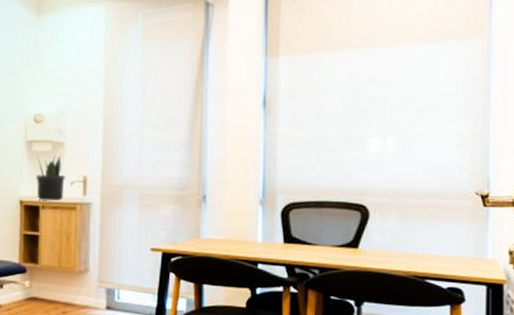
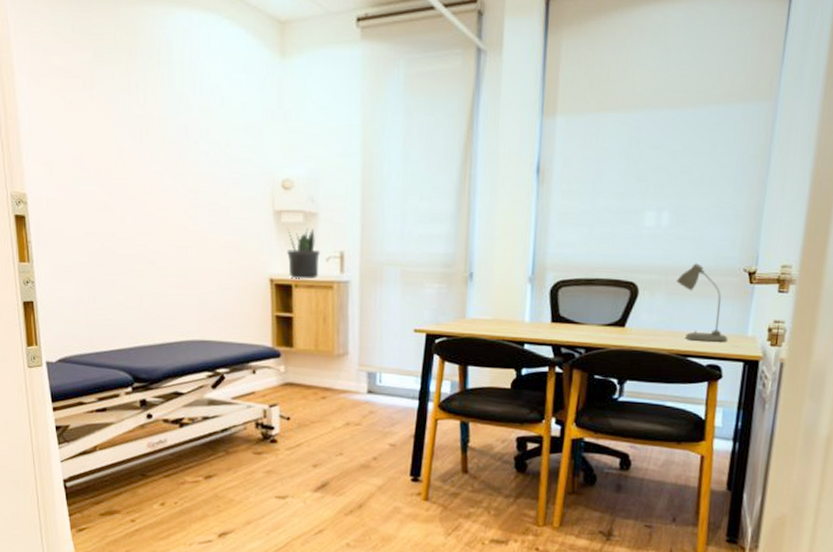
desk lamp: none [407,187,467,265] -> present [677,263,728,342]

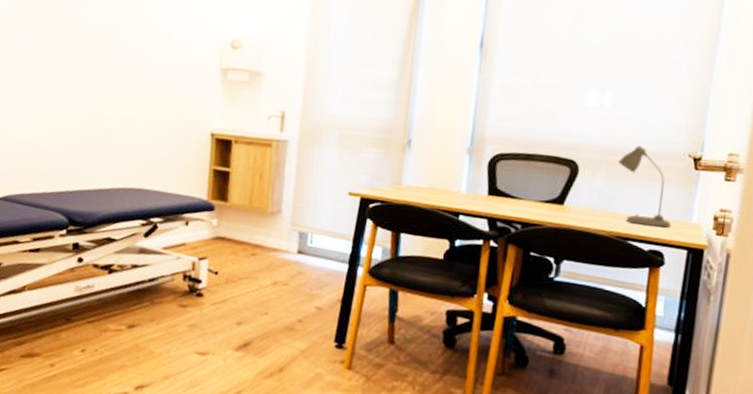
planter: present [286,228,320,280] -> none [230,85,262,136]

